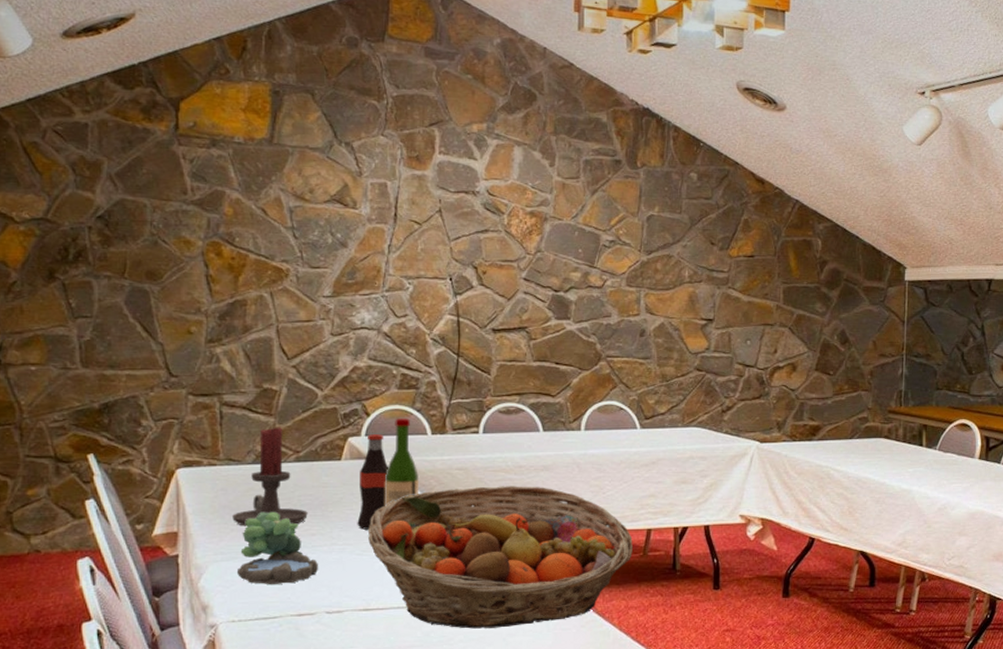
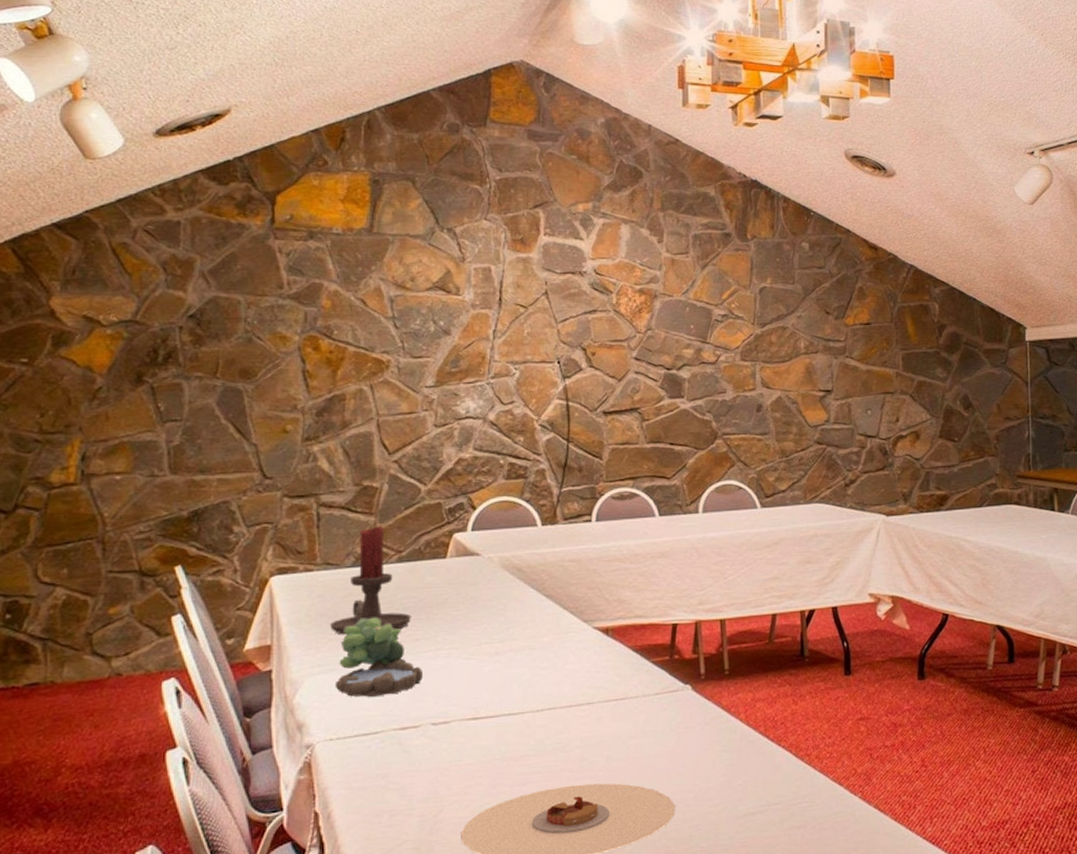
bottle: present [357,434,388,530] -> none [464,528,496,632]
fruit basket: present [368,486,633,629] -> none [476,575,758,733]
wine bottle: present [384,418,420,506] -> none [492,510,530,605]

